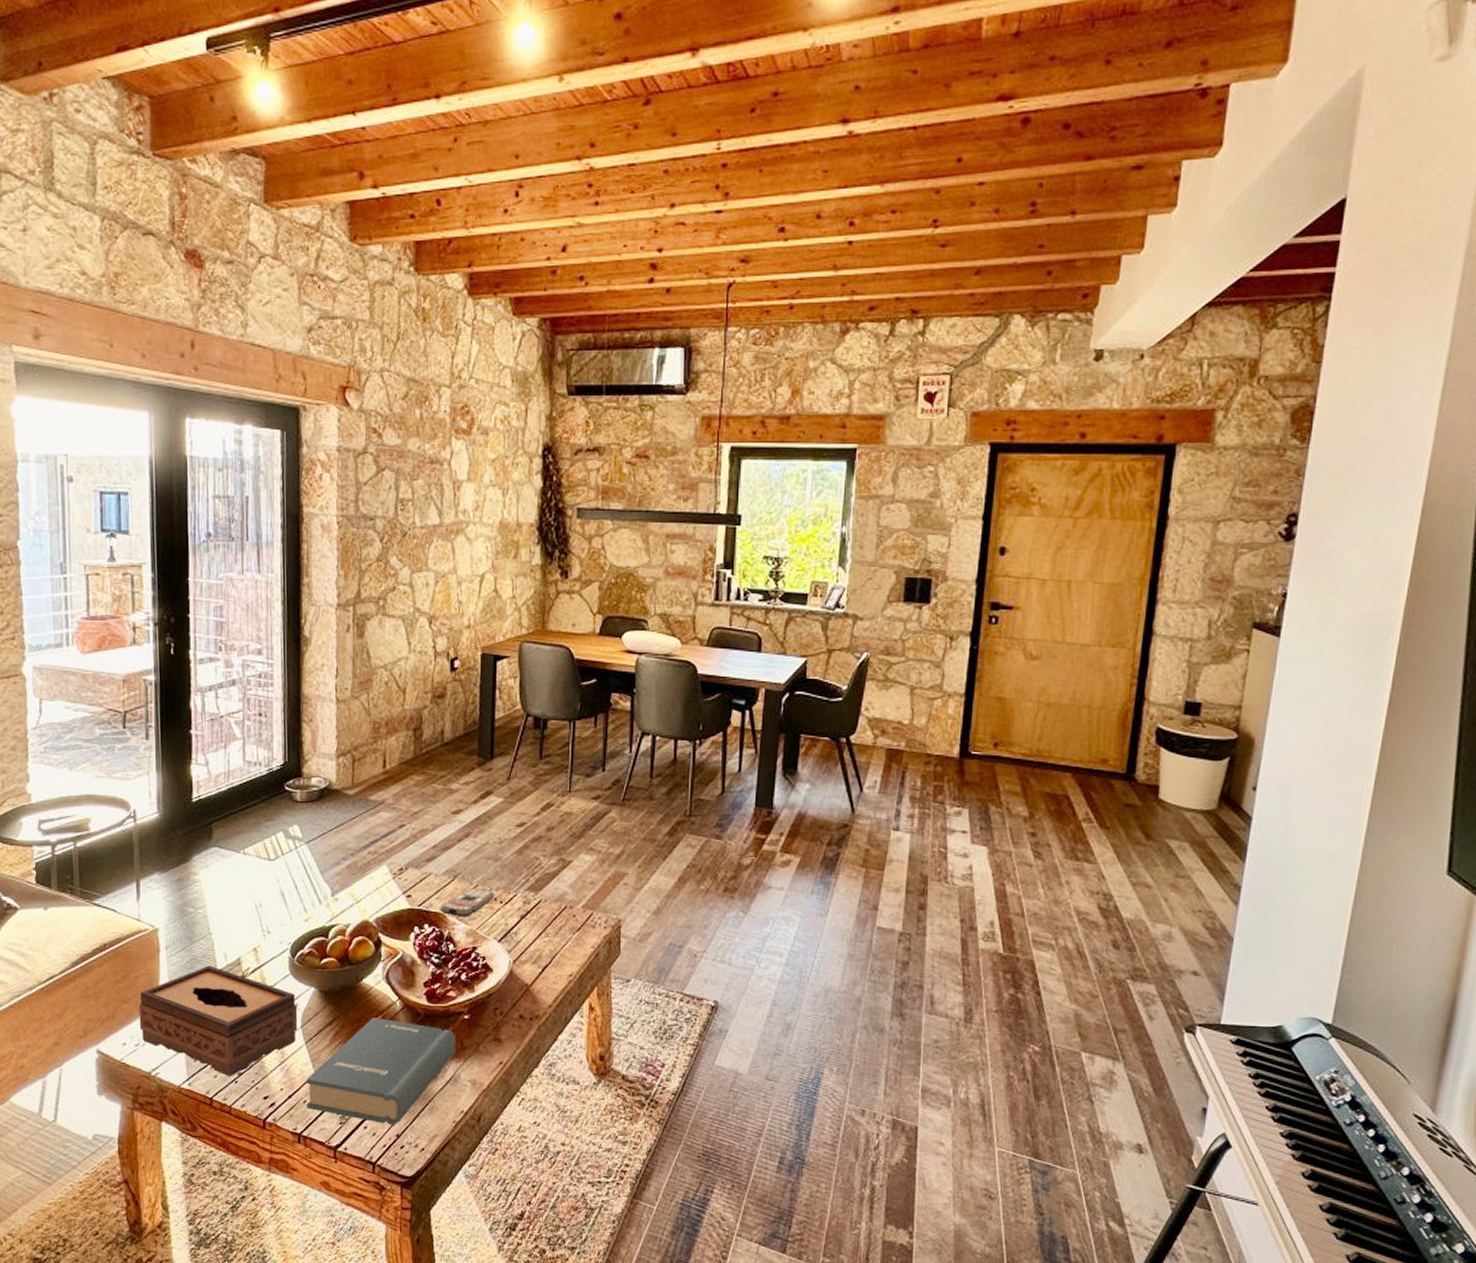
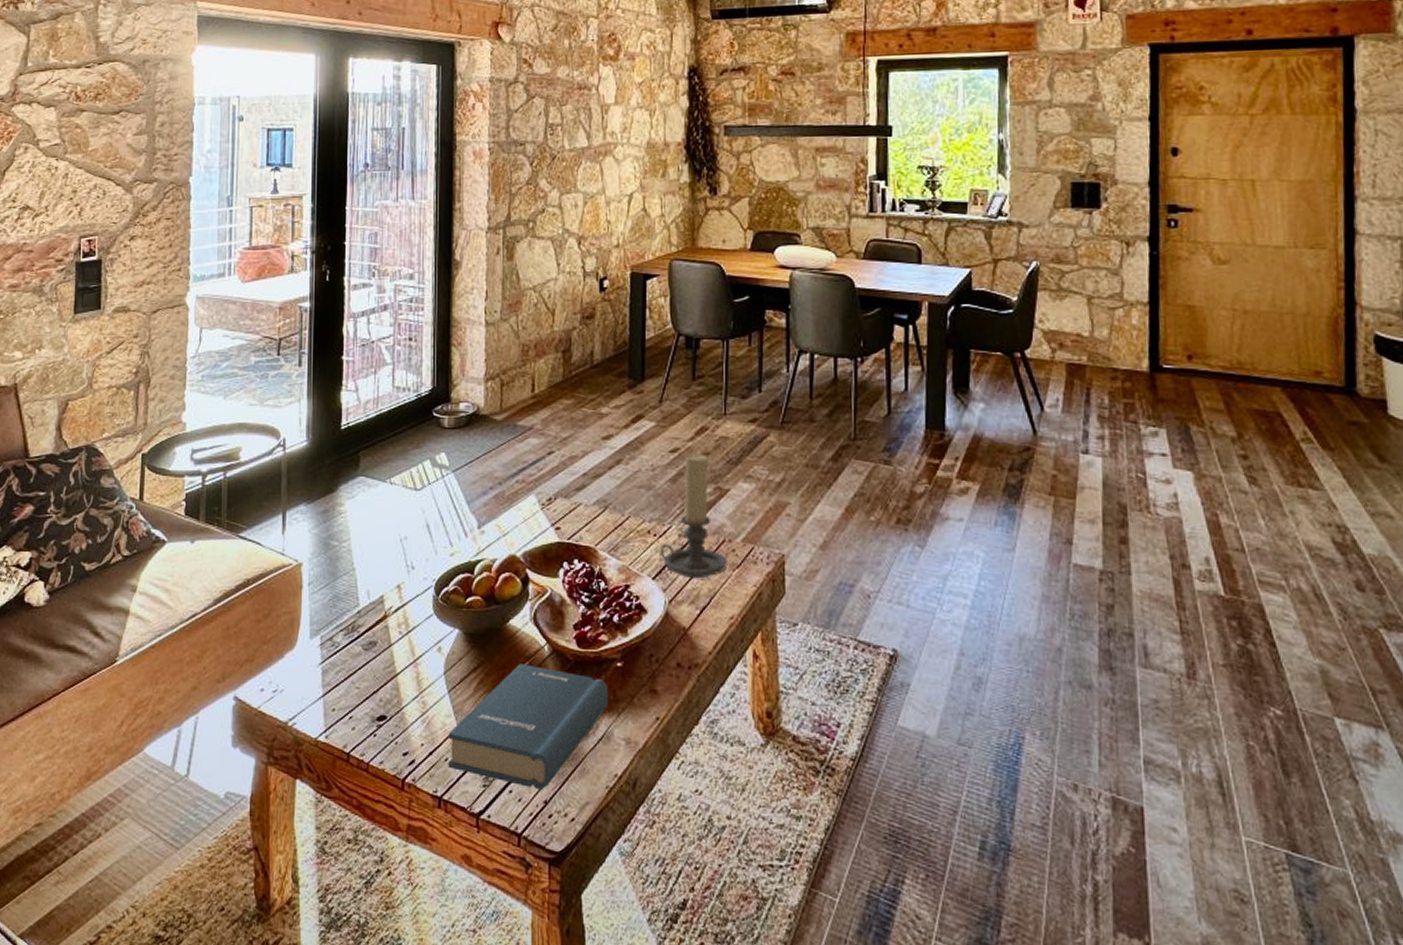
tissue box: present [138,965,298,1077] -> none [278,604,441,730]
remote control: present [439,887,494,916] -> none [590,519,647,551]
candle holder: none [505,827,568,941] -> present [659,453,728,579]

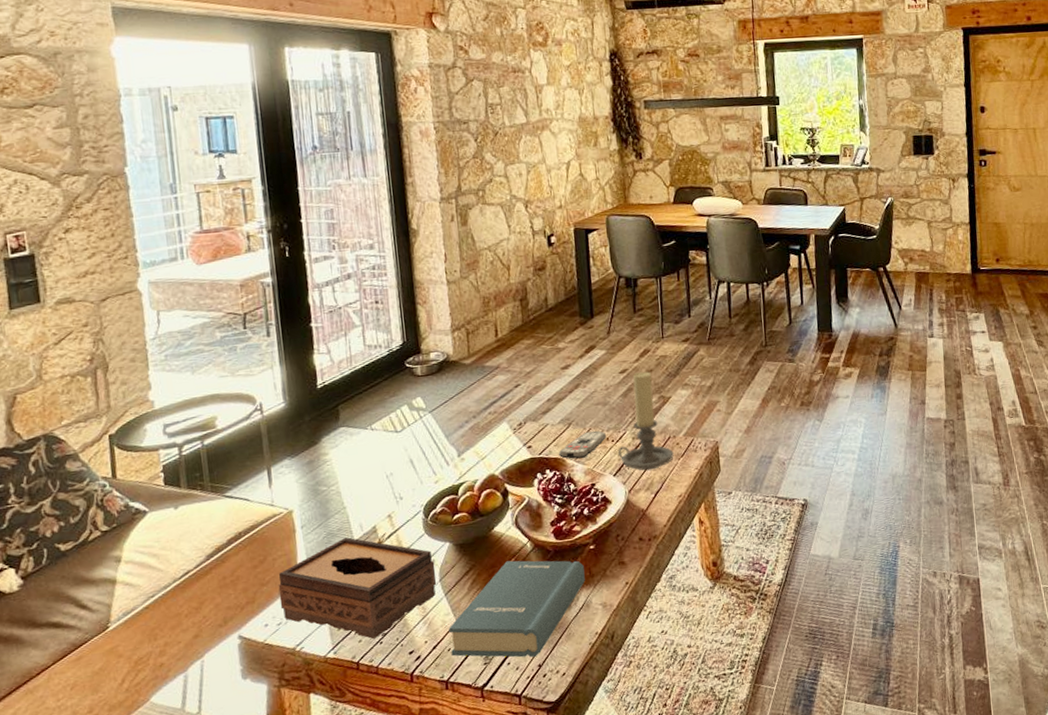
tissue box: none [278,604,441,730] -> present [278,537,437,639]
remote control: none [590,519,647,551] -> present [558,430,606,459]

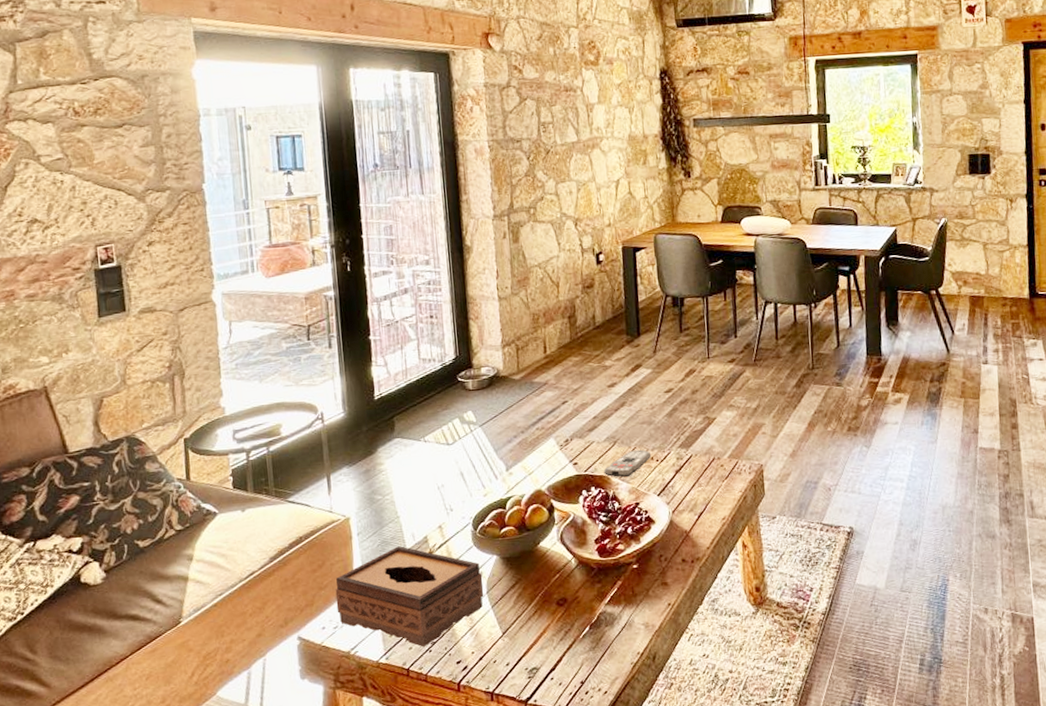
hardback book: present [448,560,585,658] -> none [494,576,628,674]
candle holder: present [617,371,674,471] -> none [662,391,718,492]

